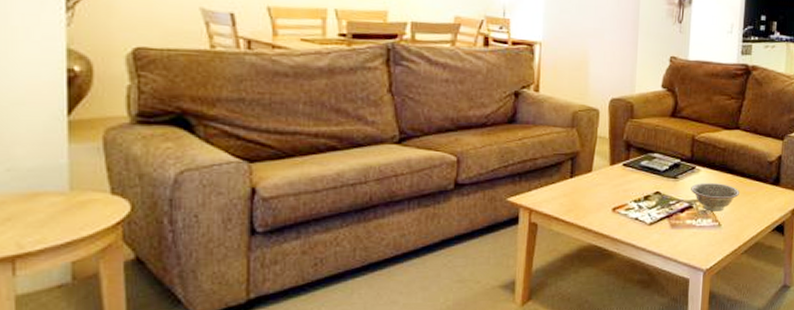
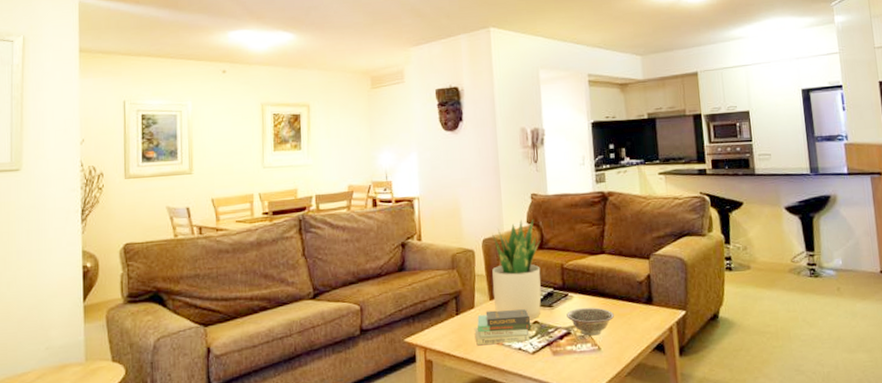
books: none [588,176,652,212] -> present [474,308,532,346]
planter: none [614,82,674,190] -> present [492,219,542,320]

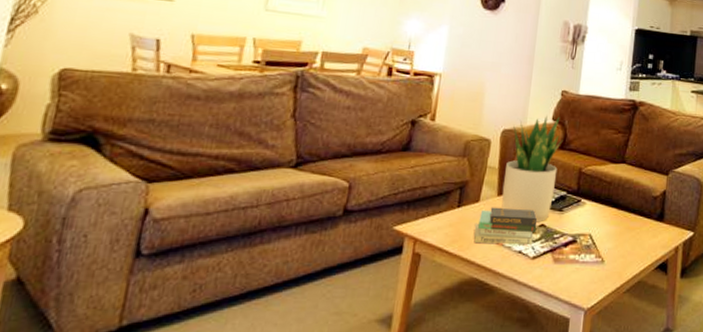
decorative bowl: present [566,307,614,336] -> none [575,216,624,247]

